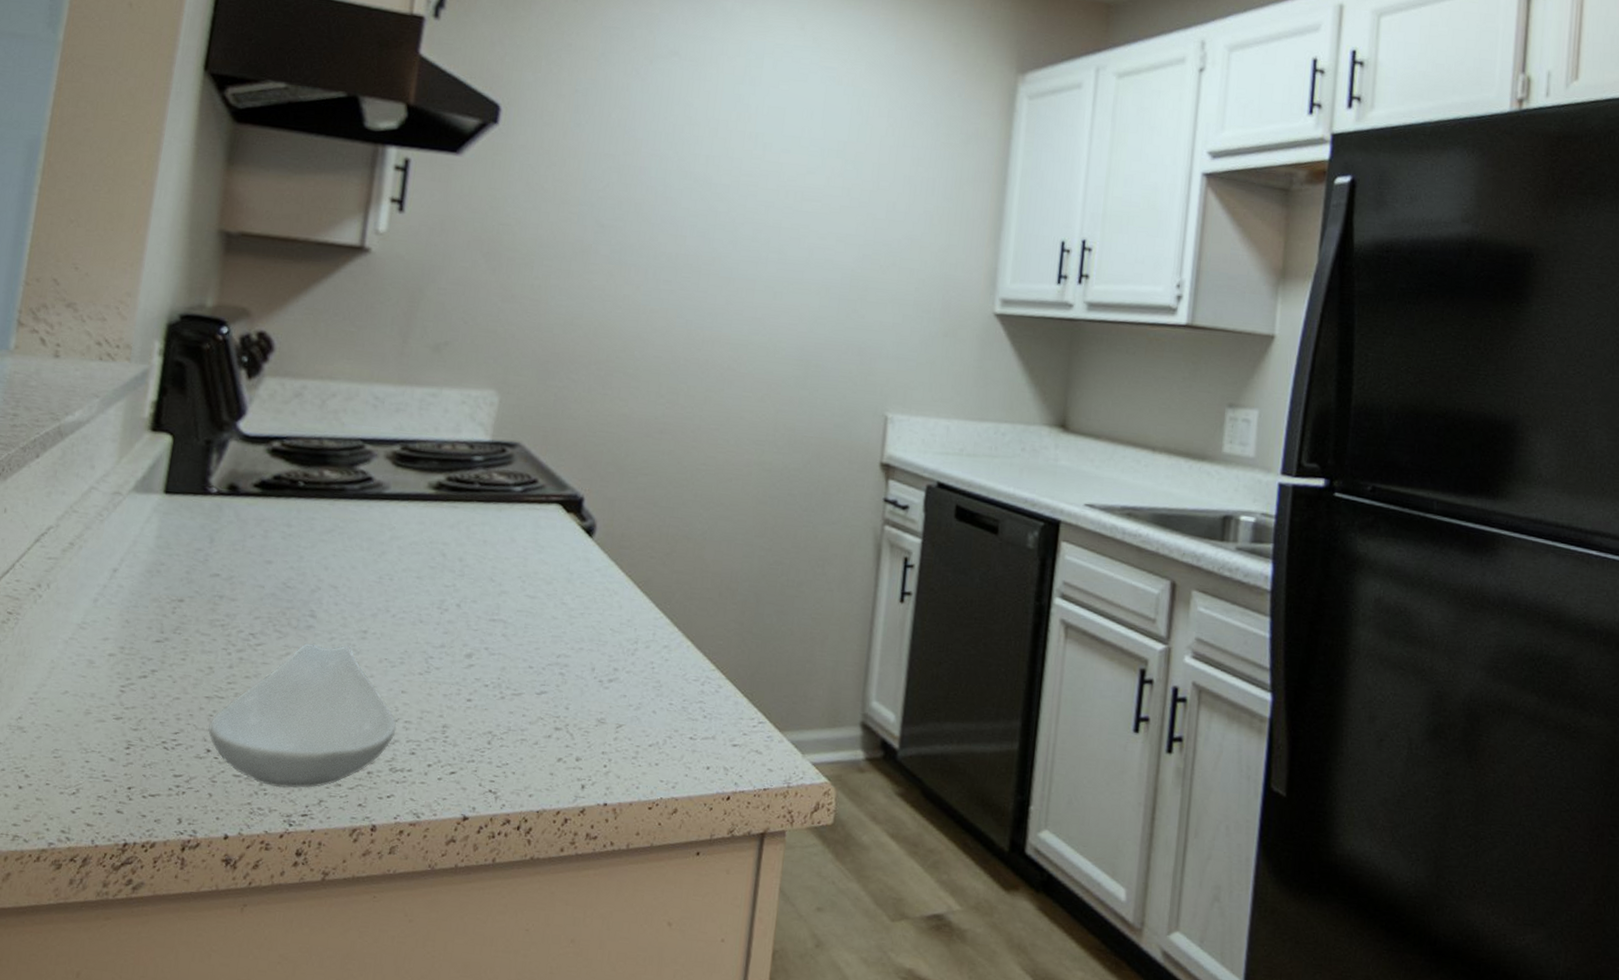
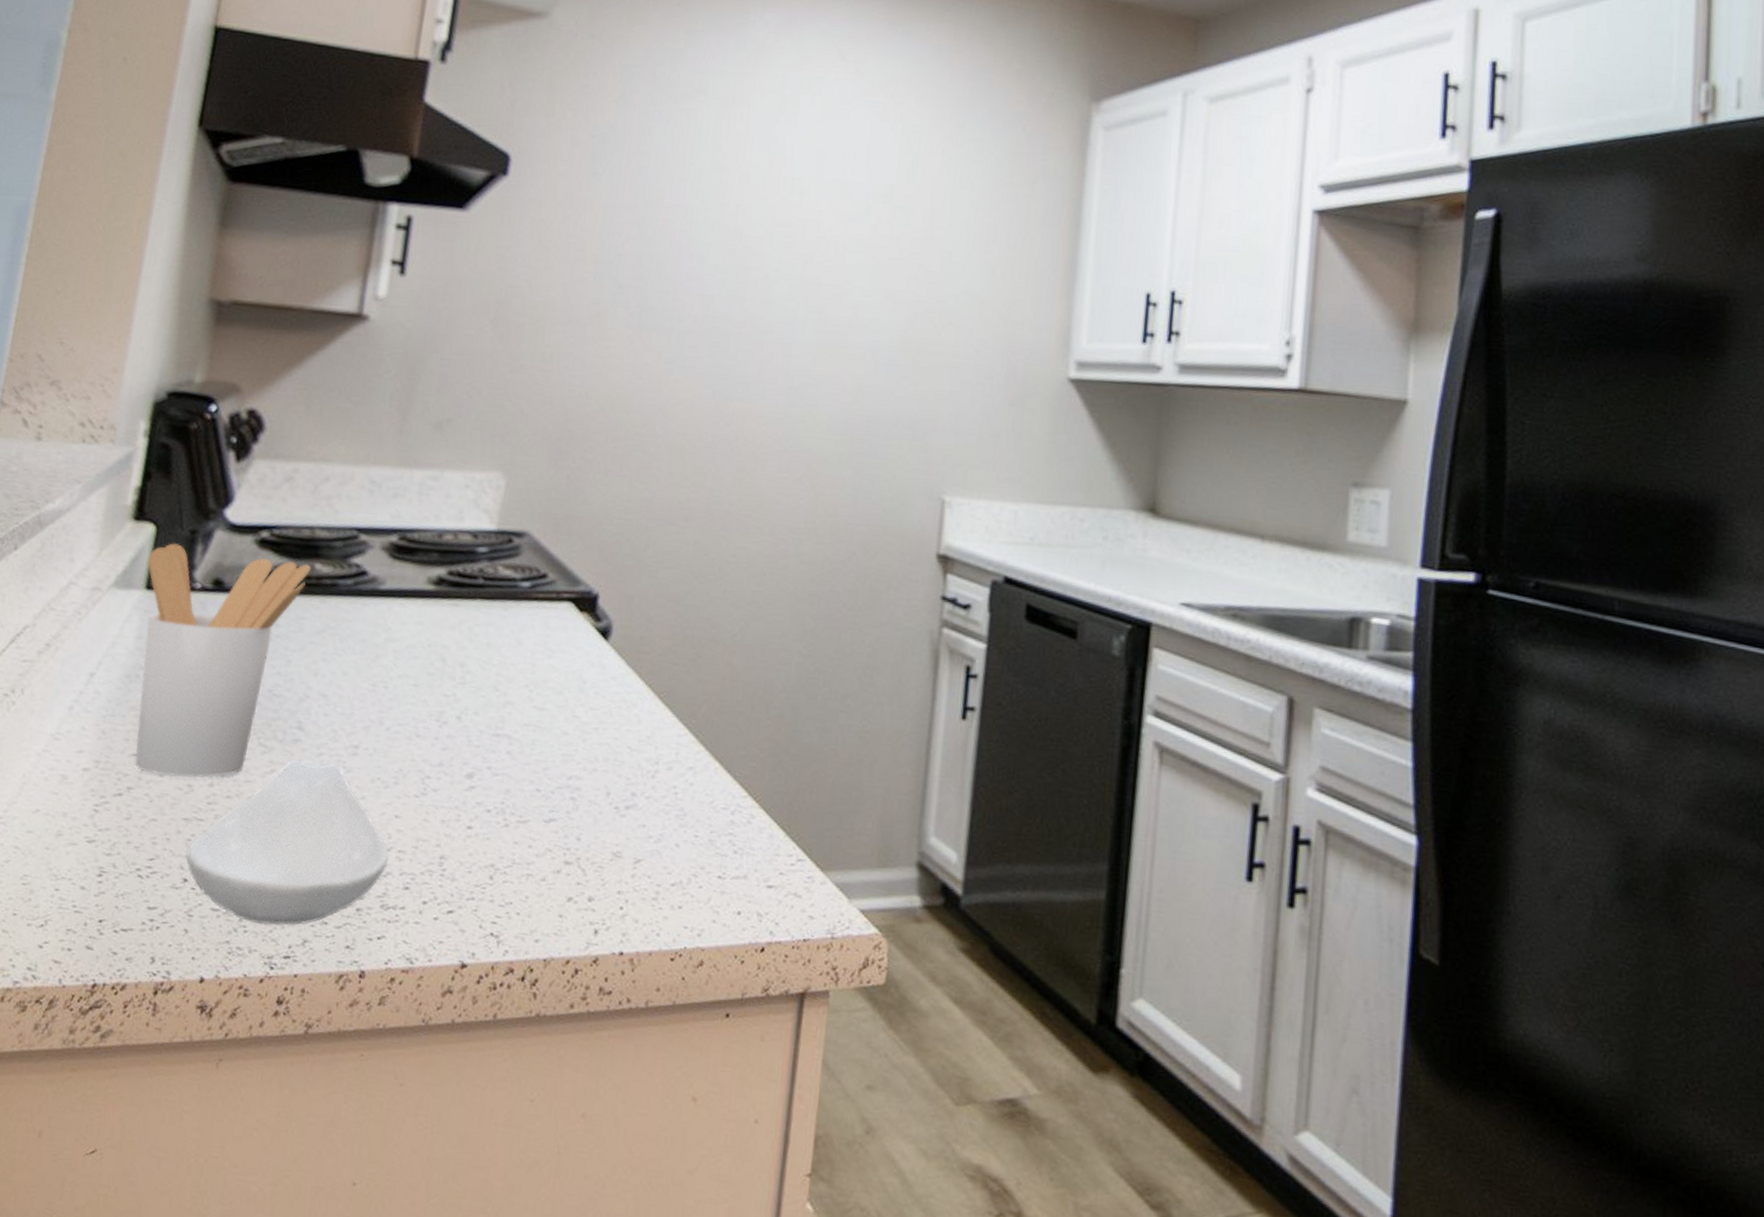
utensil holder: none [158,452,320,661] -> present [134,543,311,778]

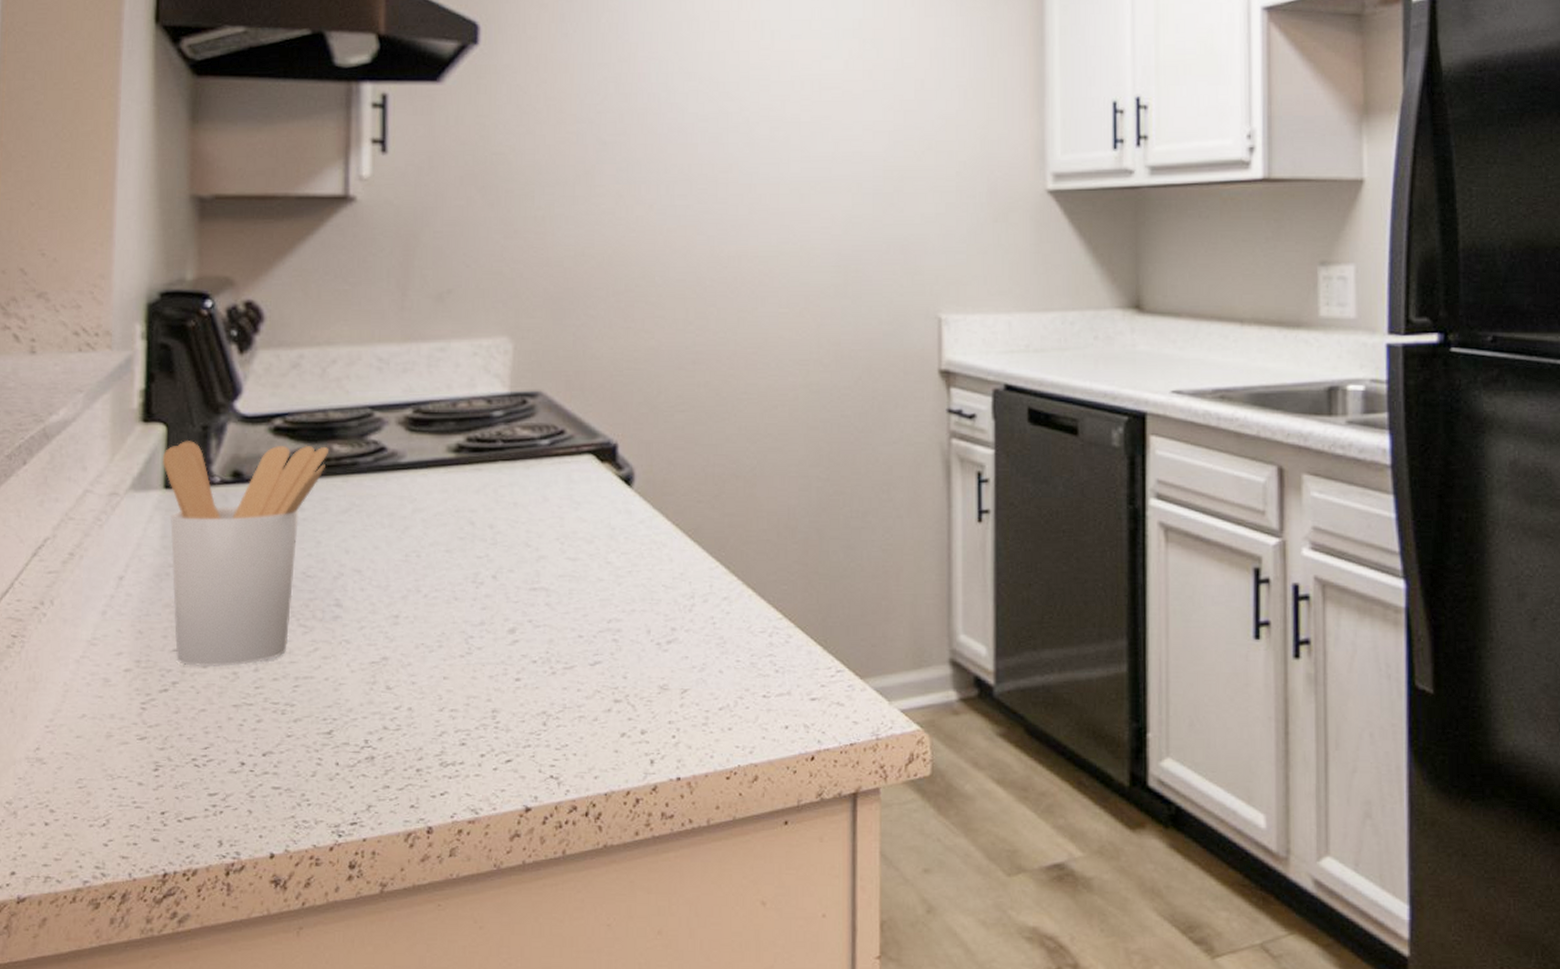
spoon rest: present [186,758,389,926] -> none [240,633,442,797]

